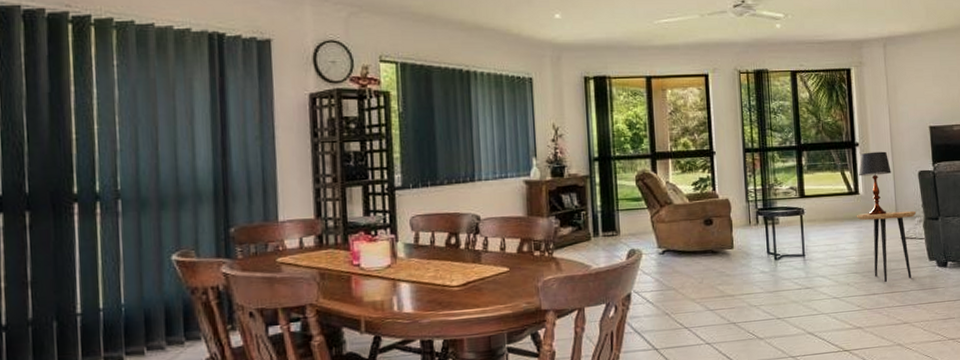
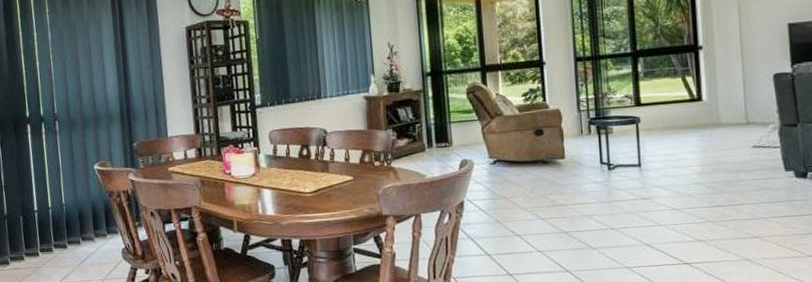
side table: present [856,210,916,283] -> none [698,117,769,195]
table lamp: present [858,151,891,216] -> none [701,53,741,123]

